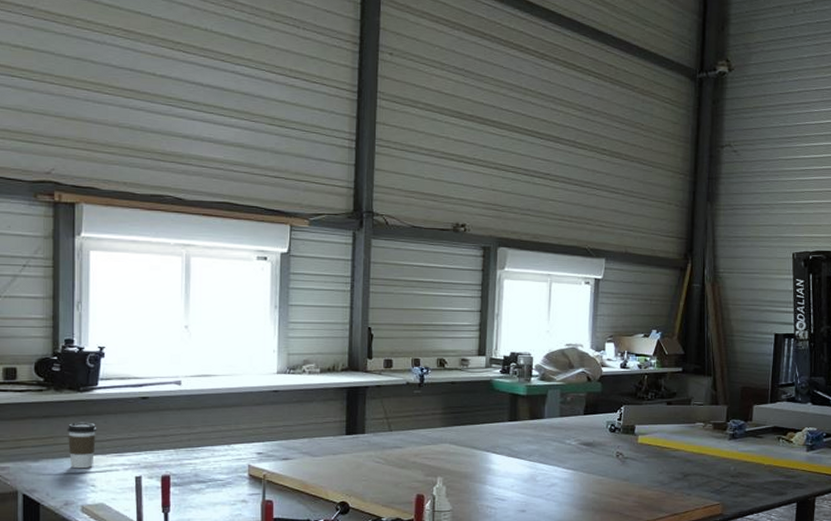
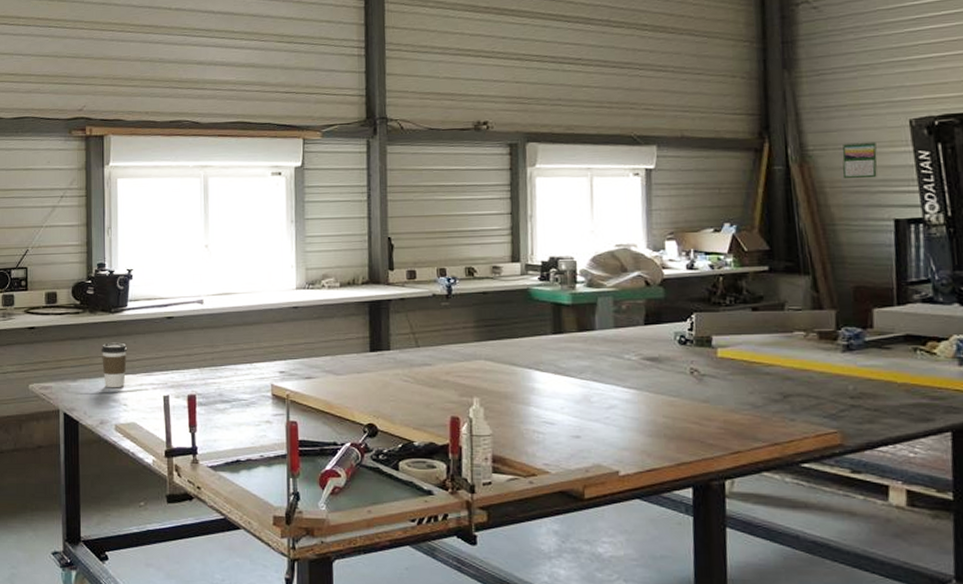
calendar: none [743,267,768,299] -> present [842,141,878,178]

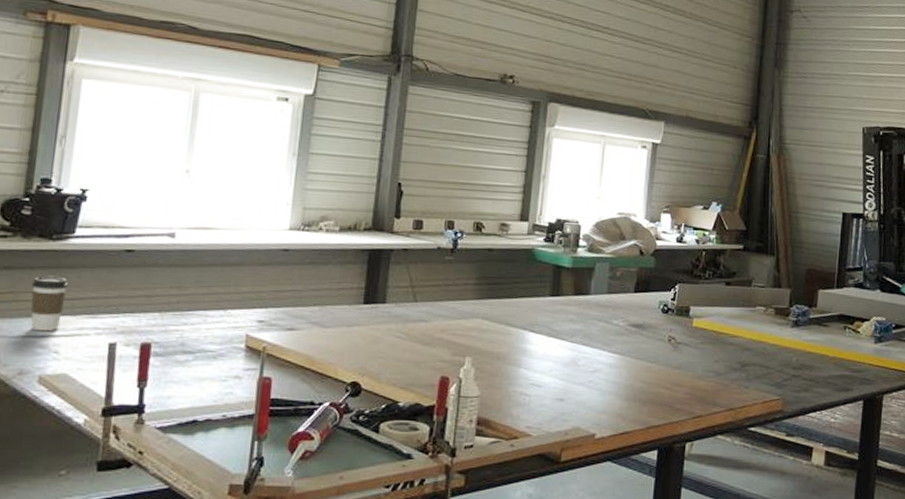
calendar: present [842,141,878,178] -> none [810,141,837,175]

